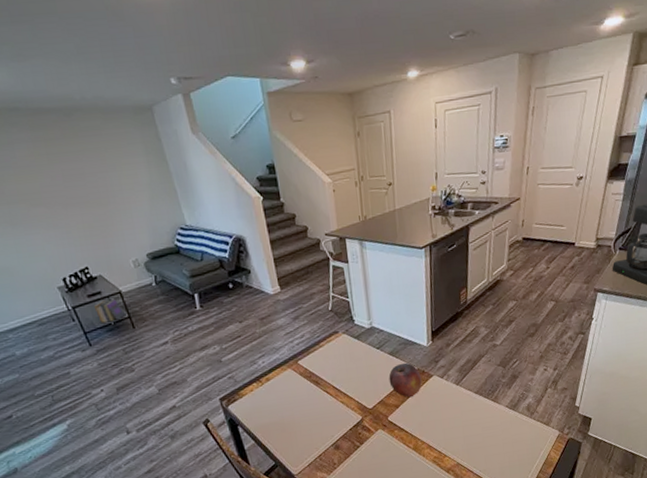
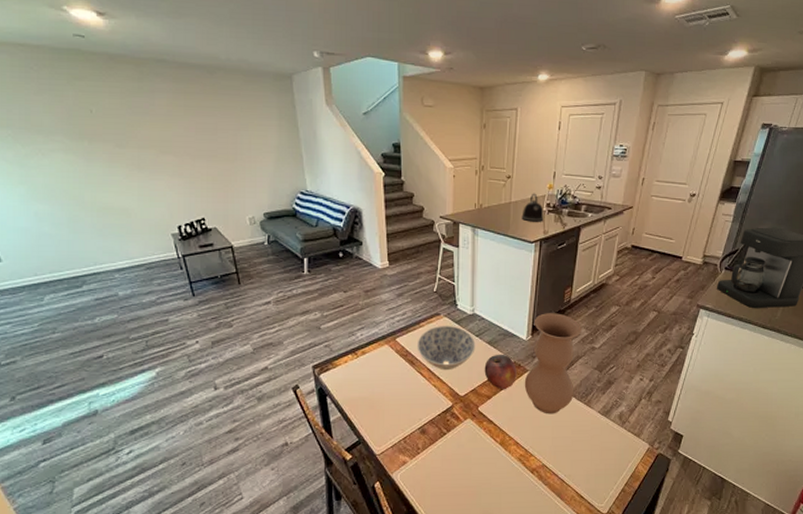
books: present [93,299,126,323] -> none [203,252,234,275]
bowl: none [319,341,378,386] -> present [417,325,476,370]
kettle: none [407,197,431,228] -> present [521,193,544,222]
vase: none [430,315,481,415] -> present [524,313,581,414]

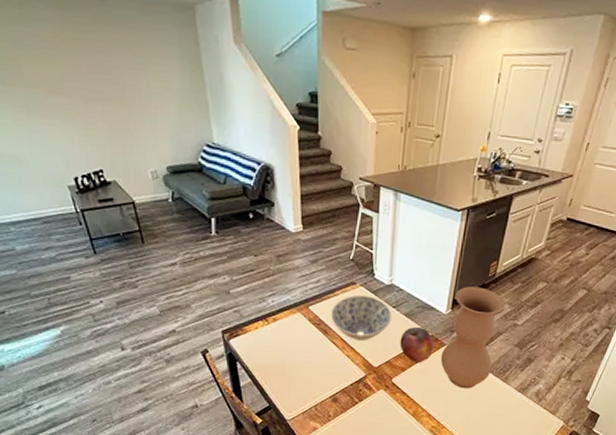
kettle: present [521,193,544,222] -> none [449,155,474,188]

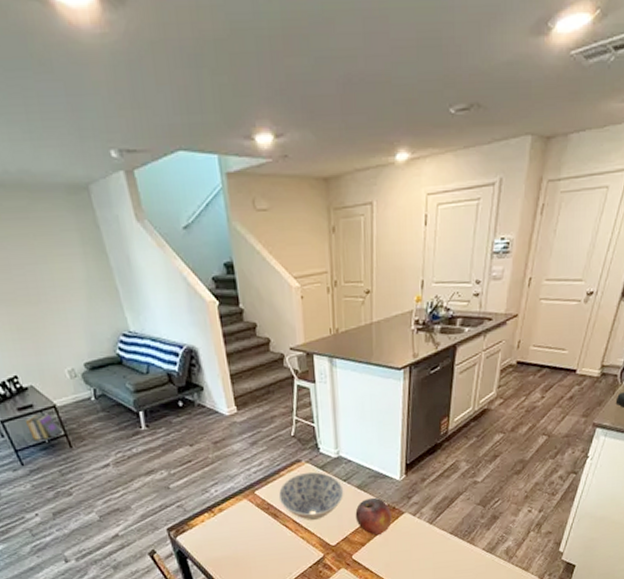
books: none [103,207,137,232] -> present [24,413,62,440]
vase: present [440,287,505,389] -> none [400,447,461,556]

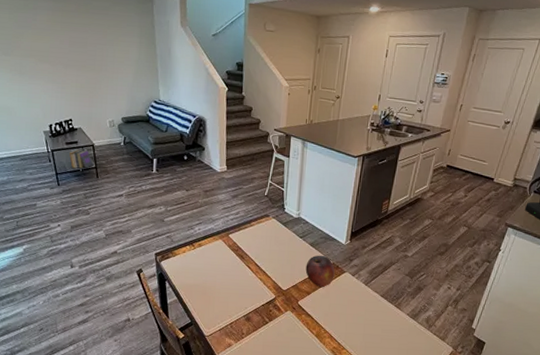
bowl: present [278,472,344,520] -> none [247,226,299,266]

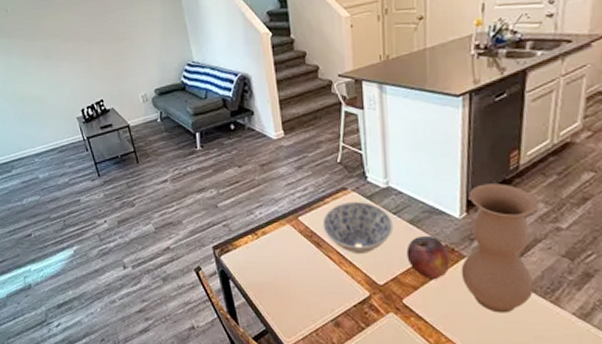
books: present [69,149,94,169] -> none [104,132,132,155]
bowl: none [247,226,299,266] -> present [322,201,394,253]
vase: none [340,221,396,313] -> present [461,183,538,313]

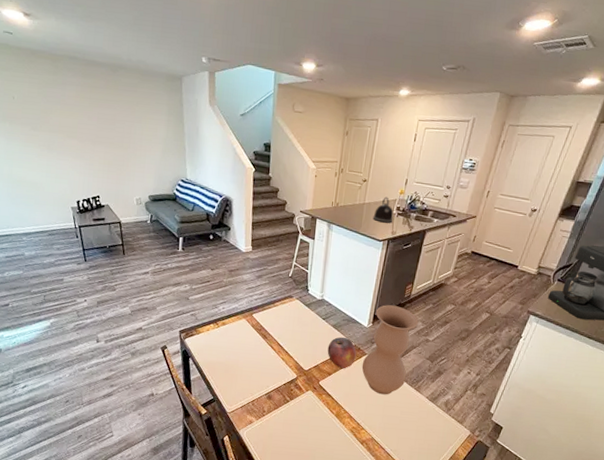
bowl: present [322,201,394,253] -> none [270,307,322,346]
kettle: none [441,33,473,71] -> present [373,196,394,223]

